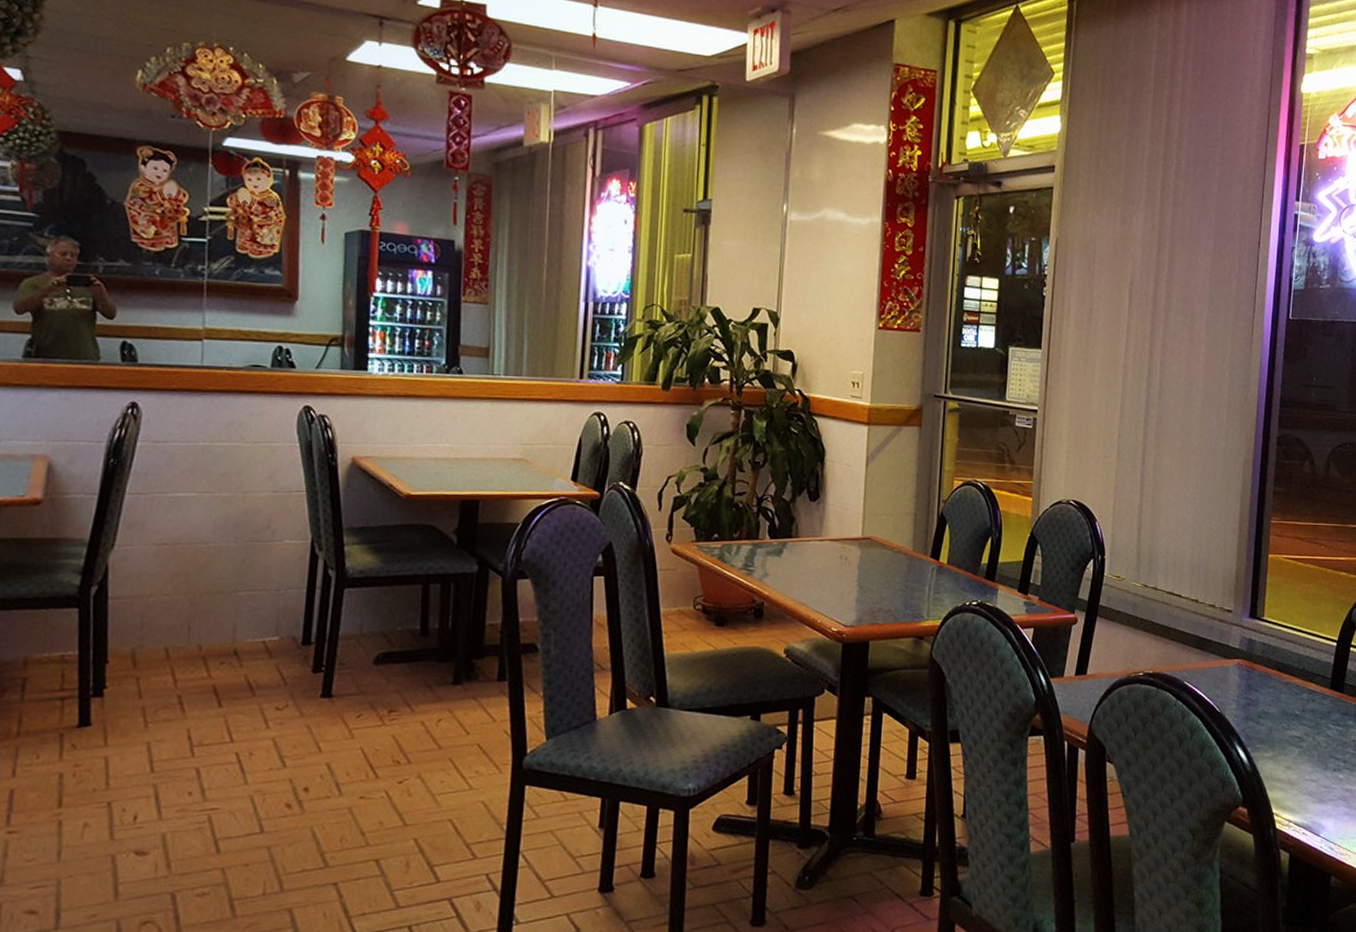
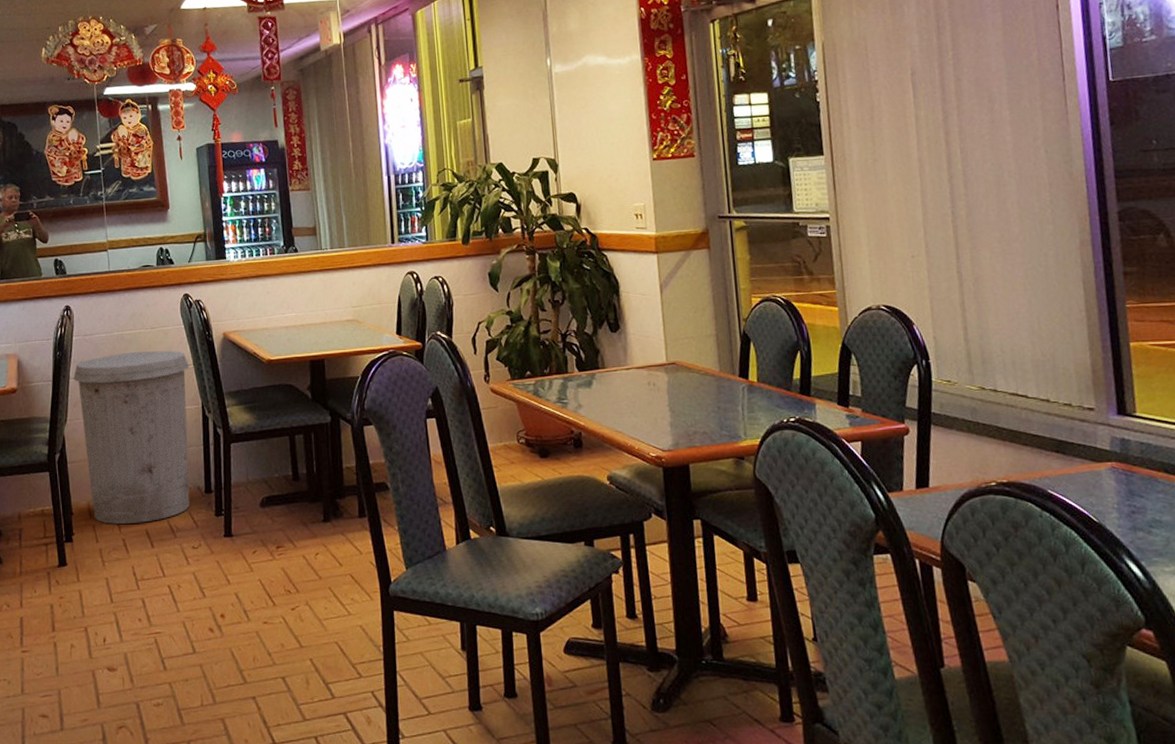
trash can: none [131,468,301,677] -> present [73,350,190,524]

